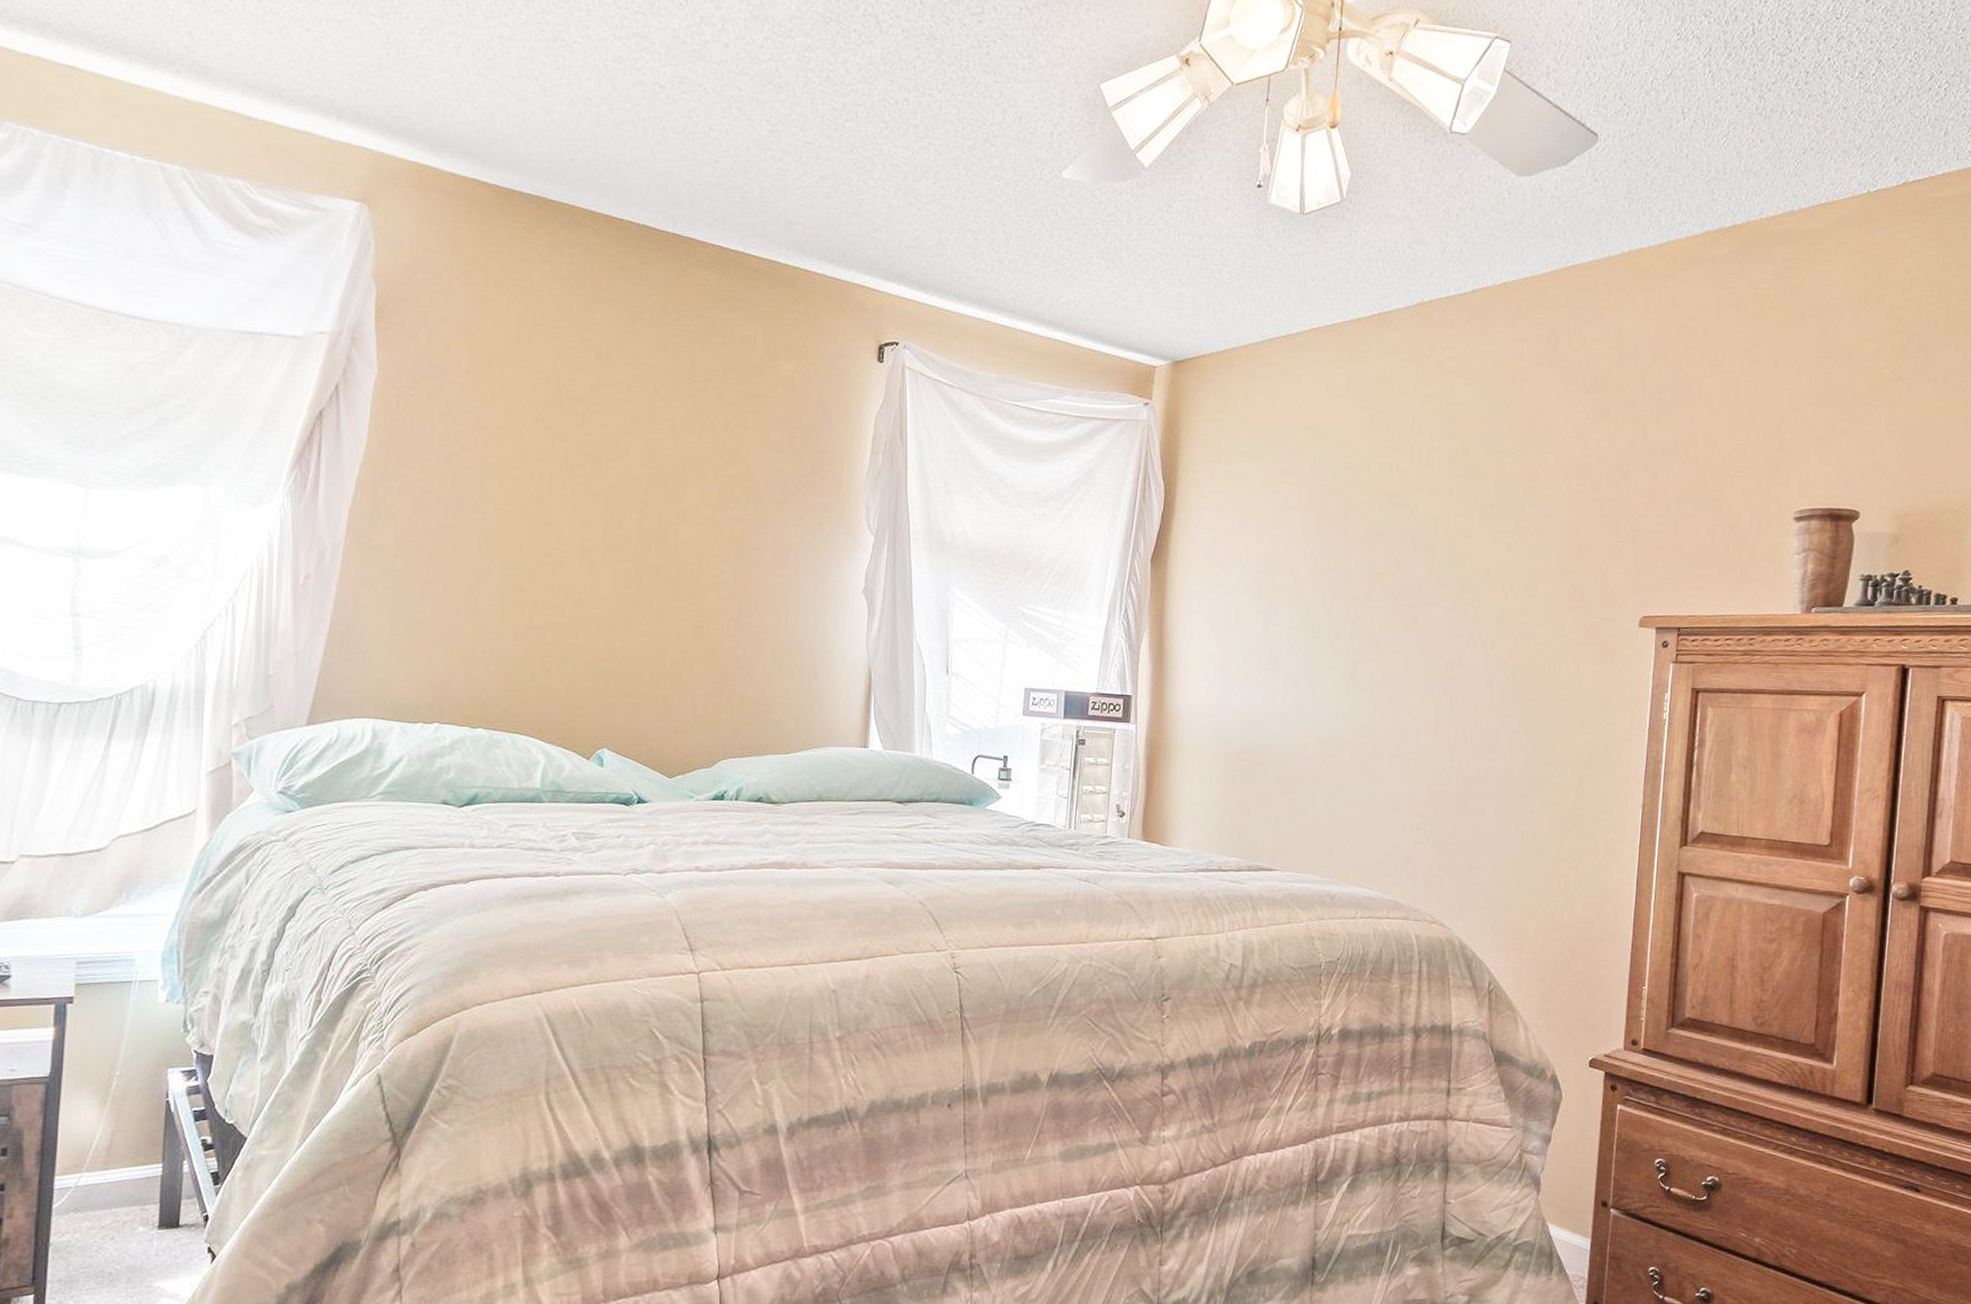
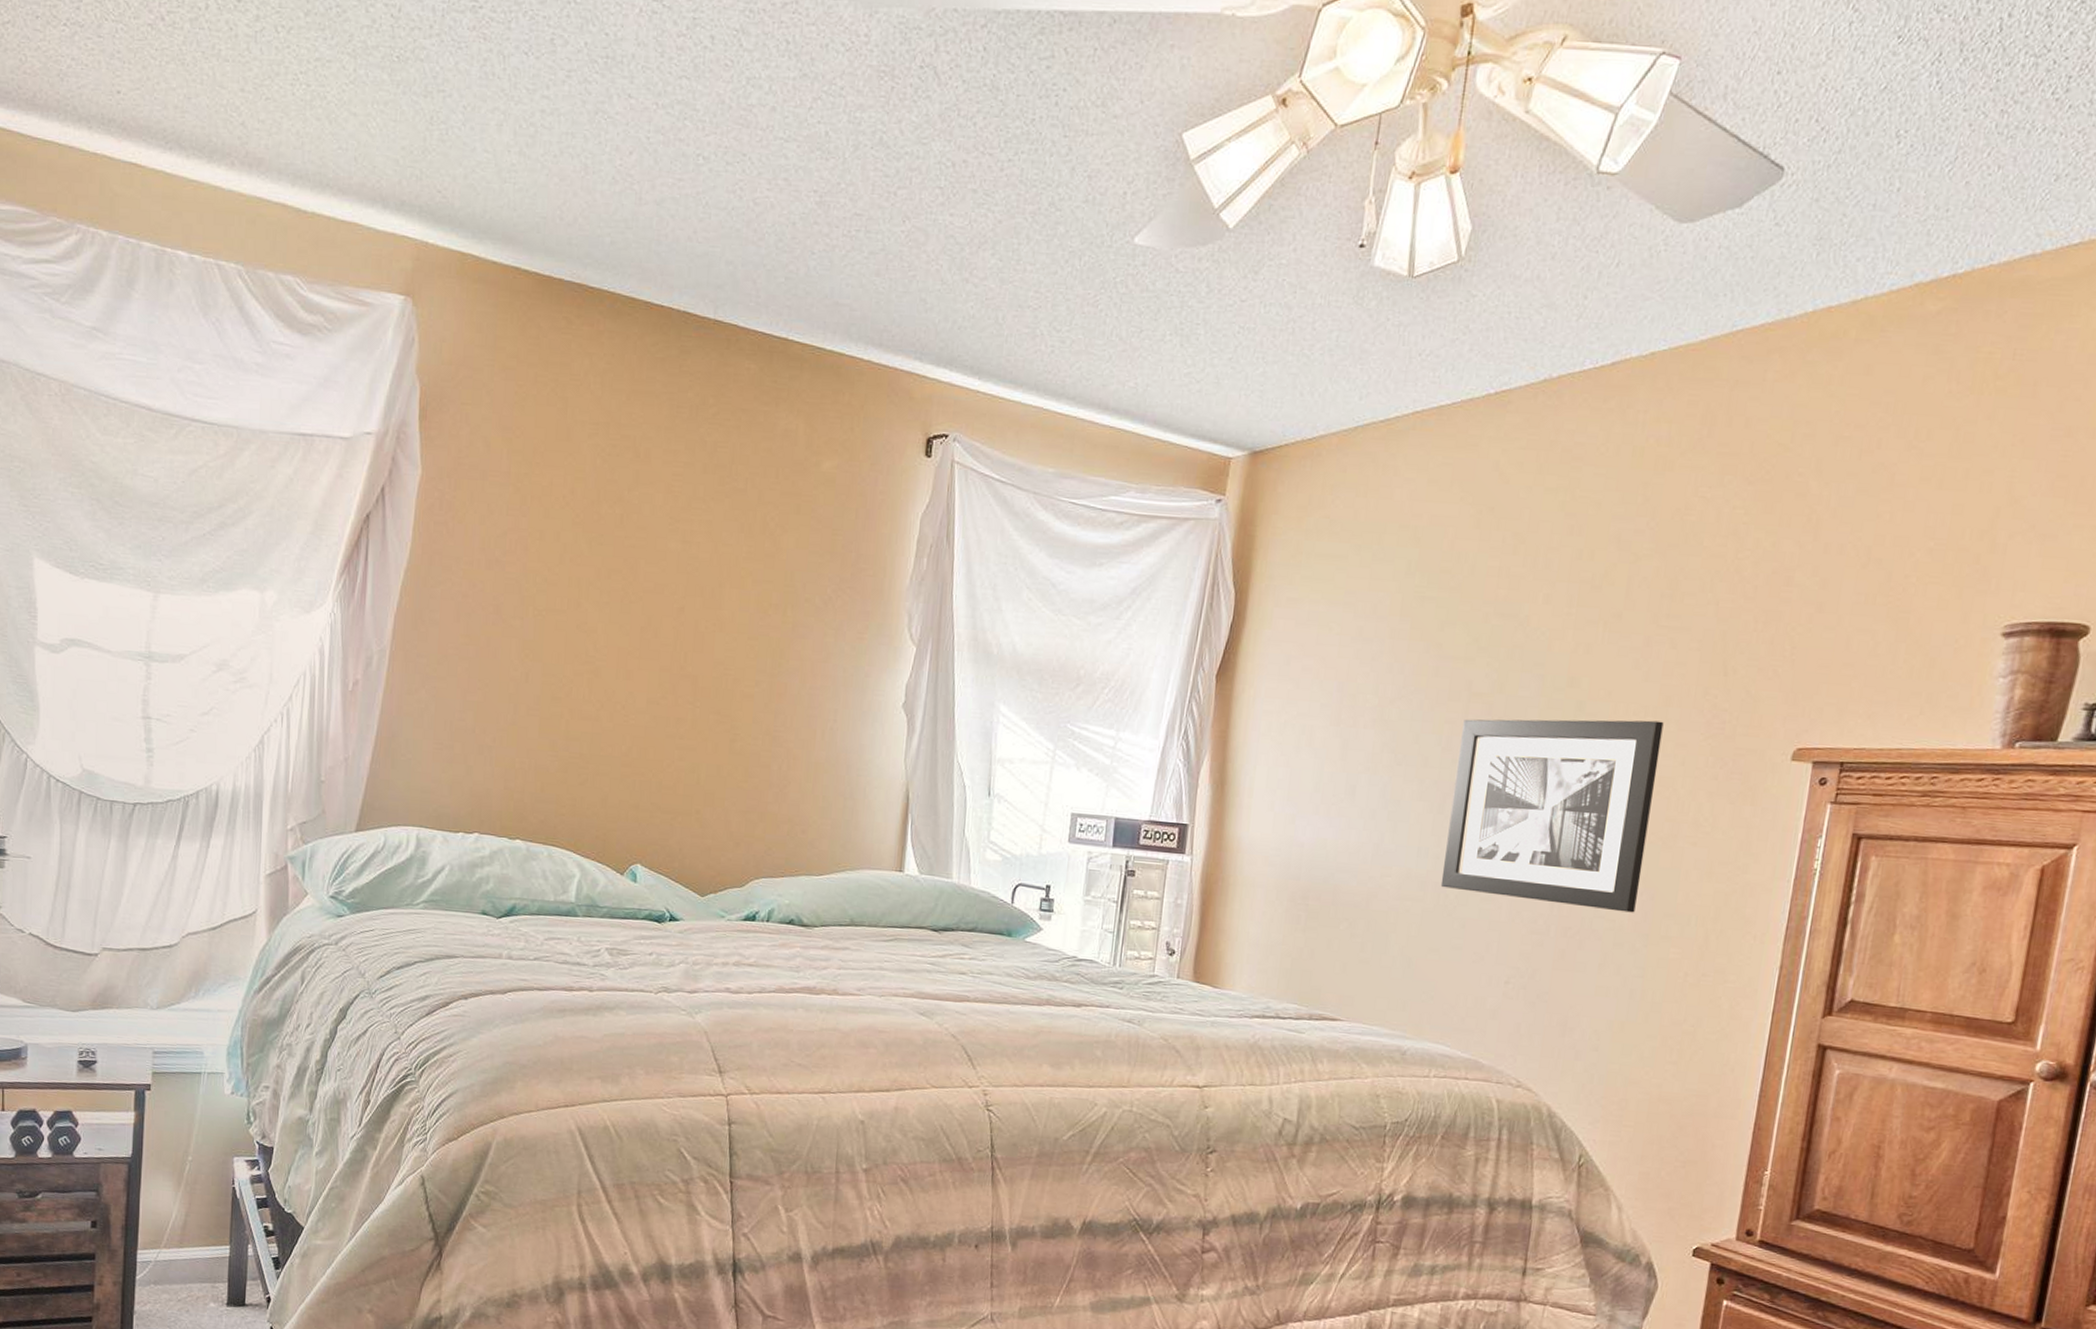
wall art: none [1356,594,1534,763] -> present [1440,719,1664,913]

